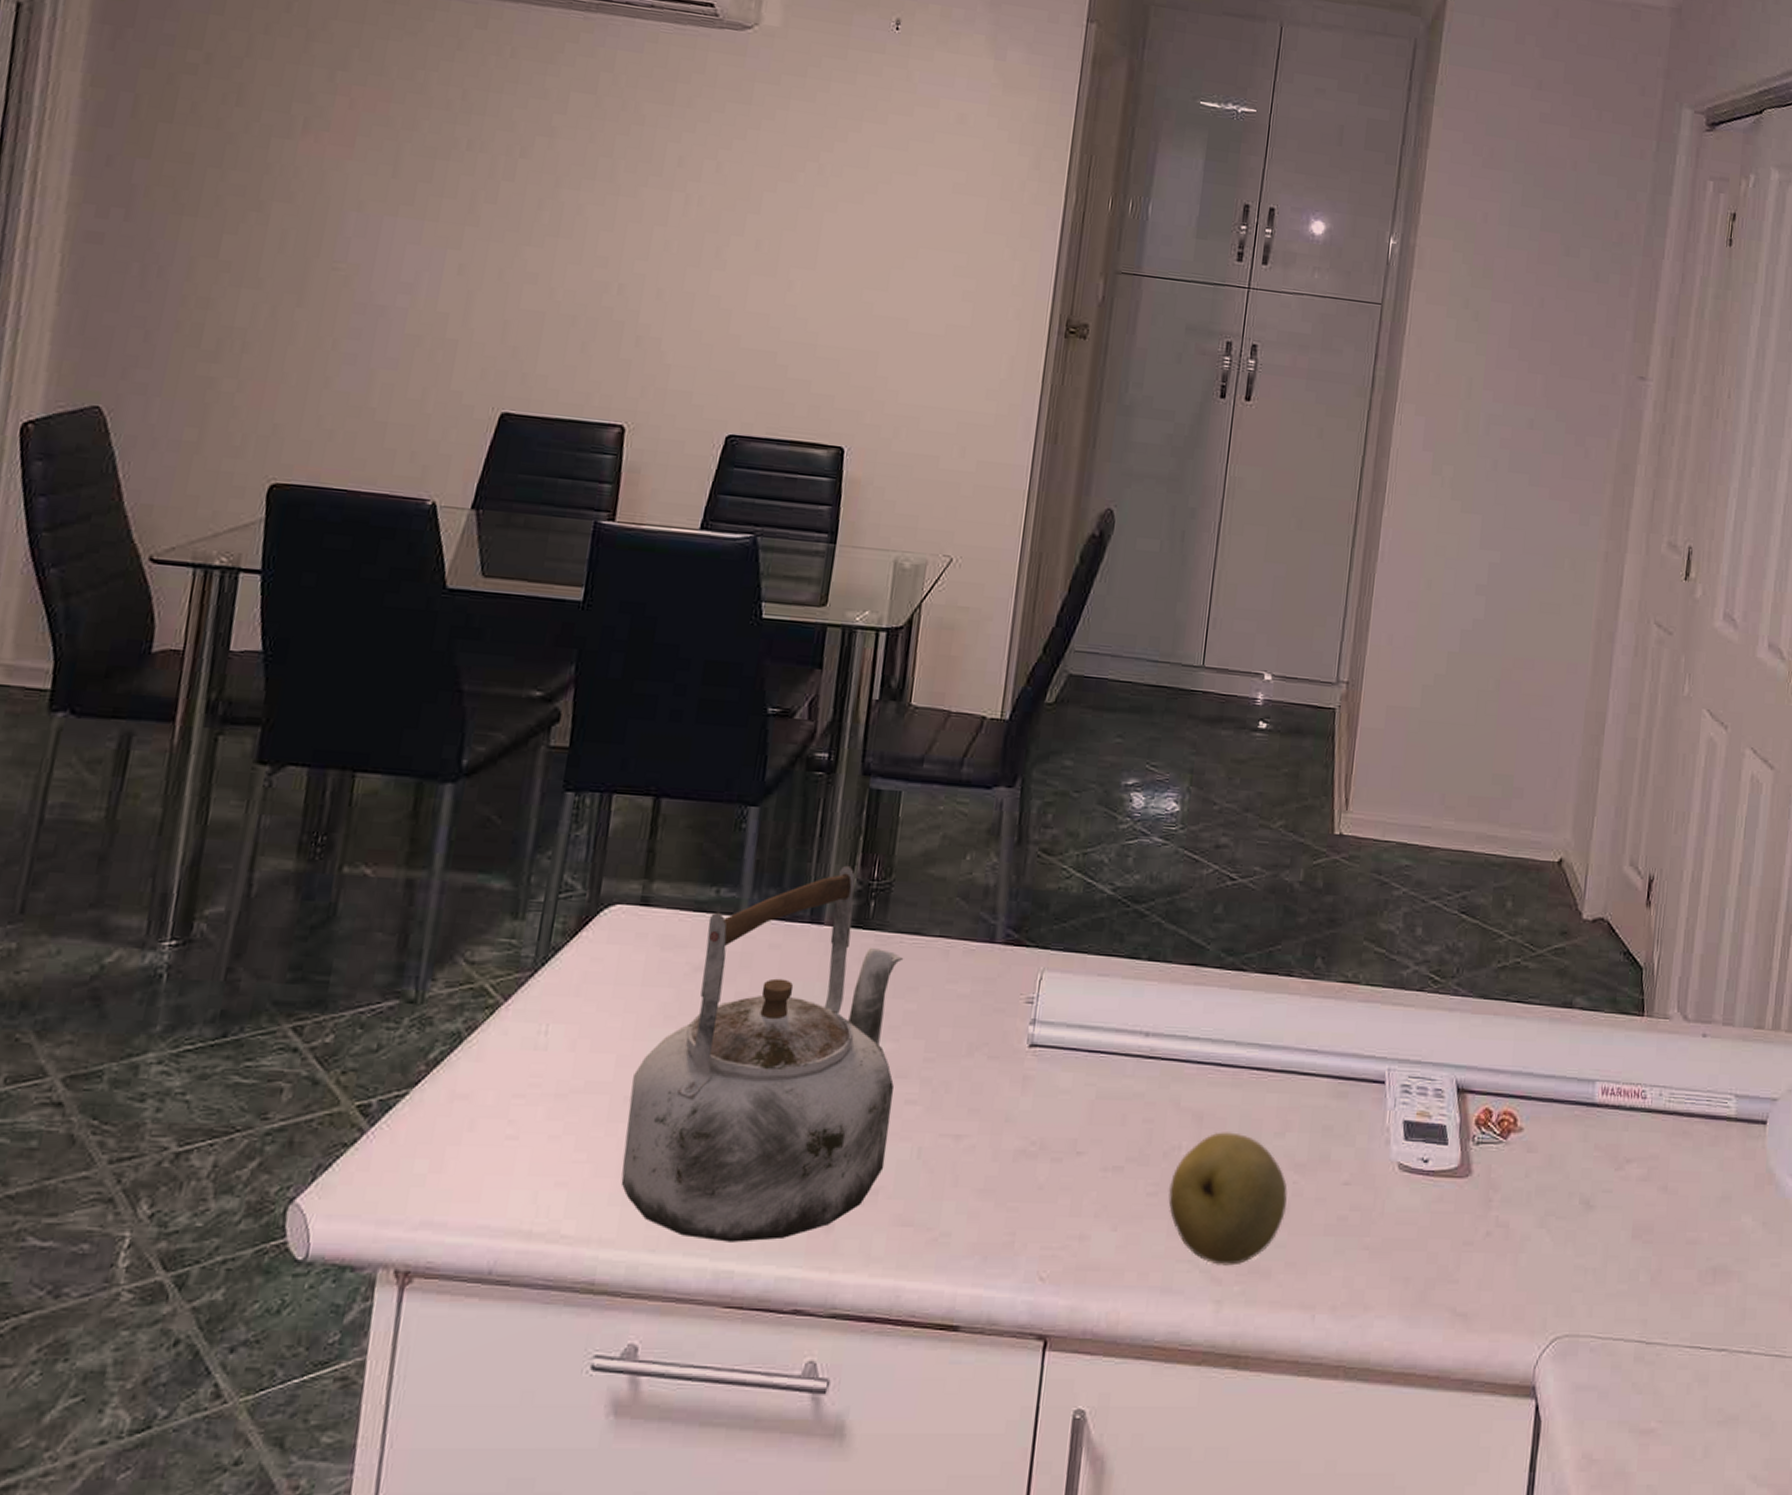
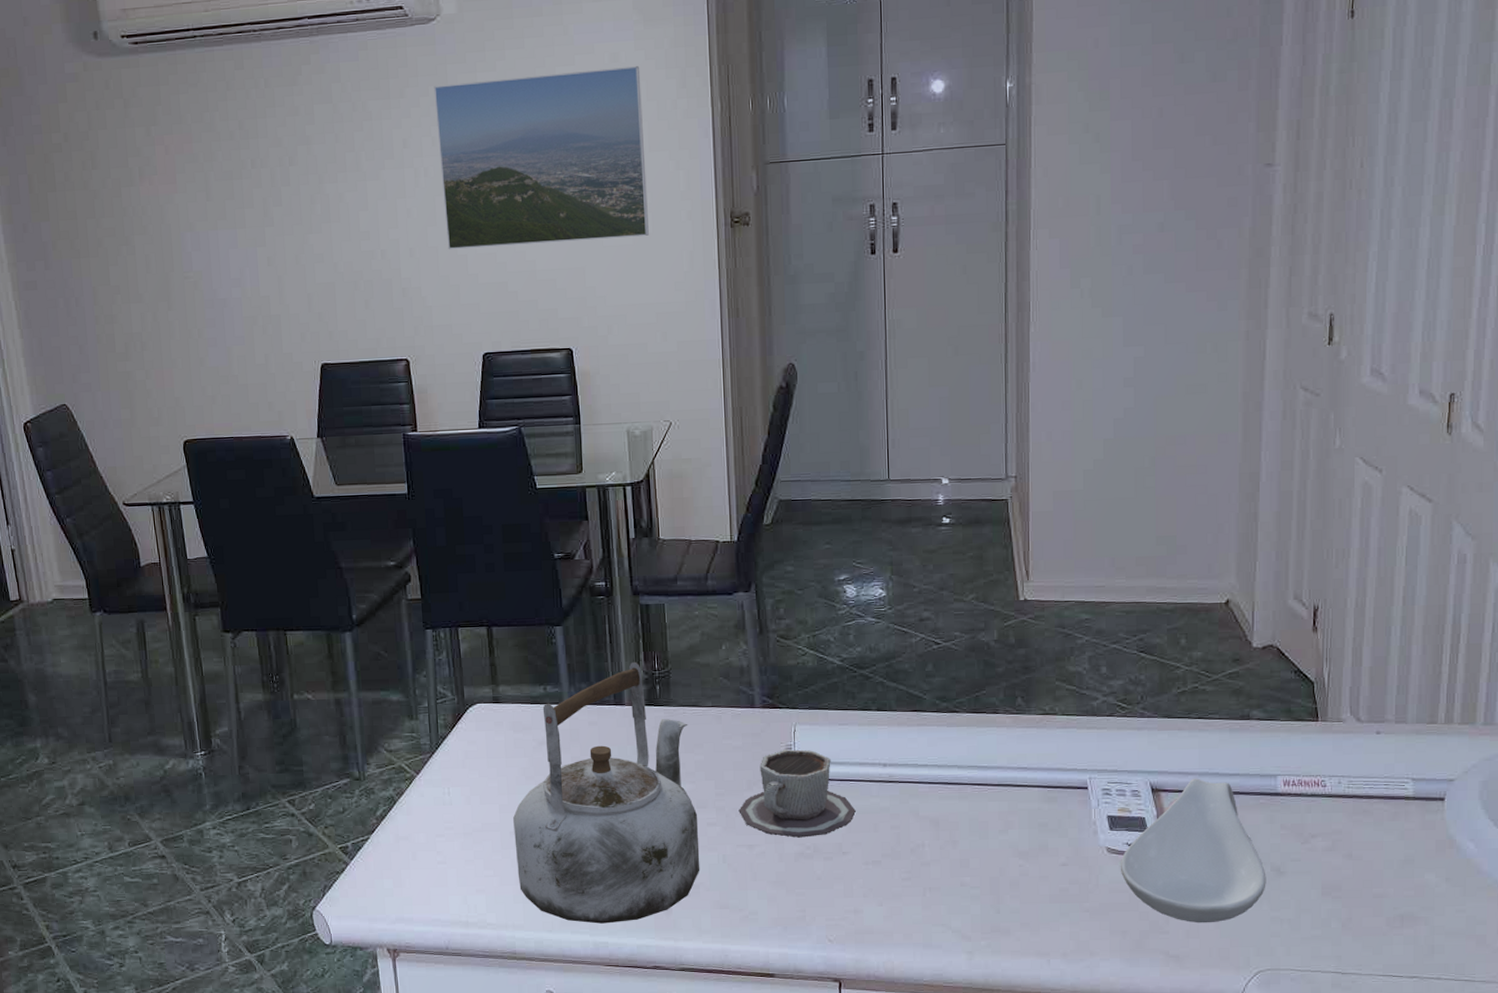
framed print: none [708,103,989,329] -> present [433,66,649,250]
cup: none [950,1003,1102,1129] -> present [738,749,856,838]
fruit: present [1168,1132,1288,1266] -> none [918,832,1017,927]
spoon rest: none [1411,1078,1574,1271] -> present [1120,778,1266,923]

